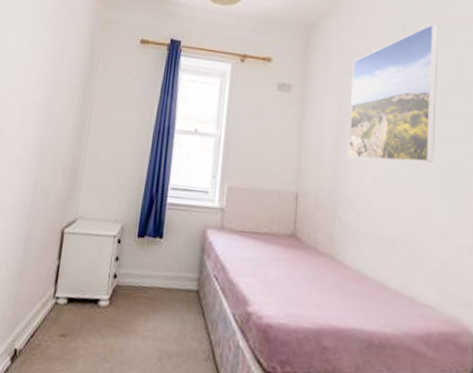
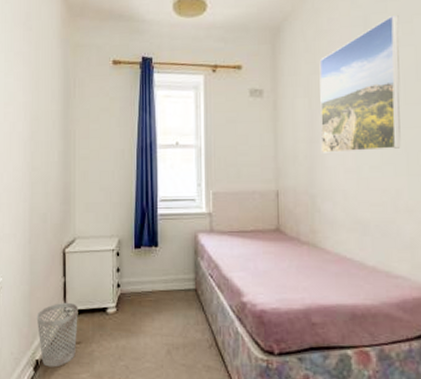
wastebasket: none [21,287,69,361] -> present [36,302,78,367]

